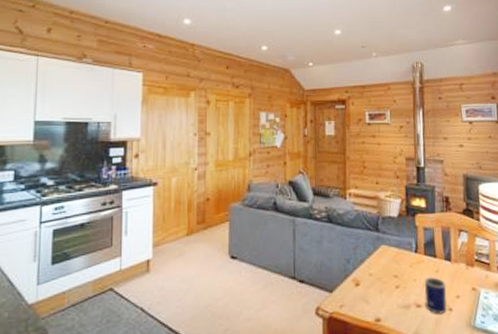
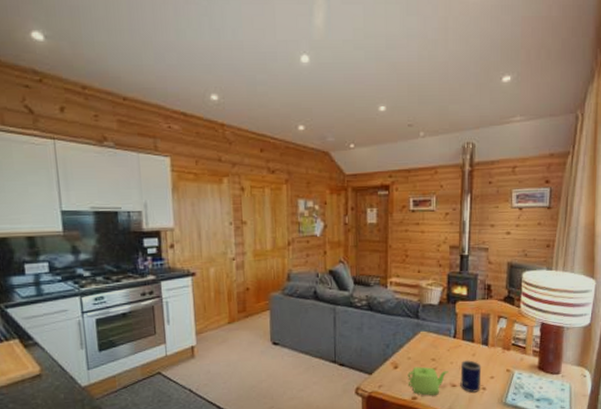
teapot: none [370,284,412,317] -> present [407,366,448,396]

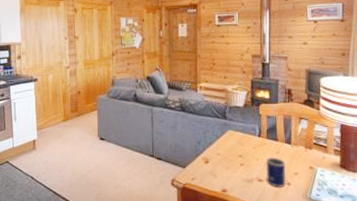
teapot: present [407,366,448,396] -> none [217,162,255,189]

